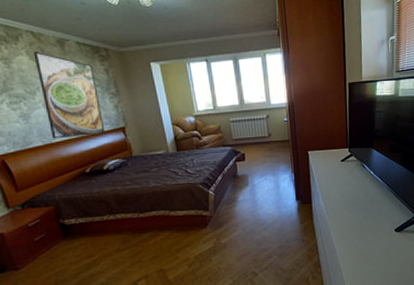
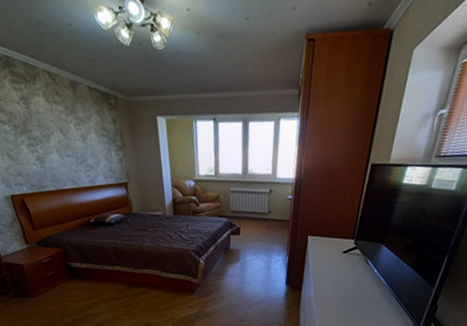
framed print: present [33,51,105,139] -> none [49,92,109,187]

